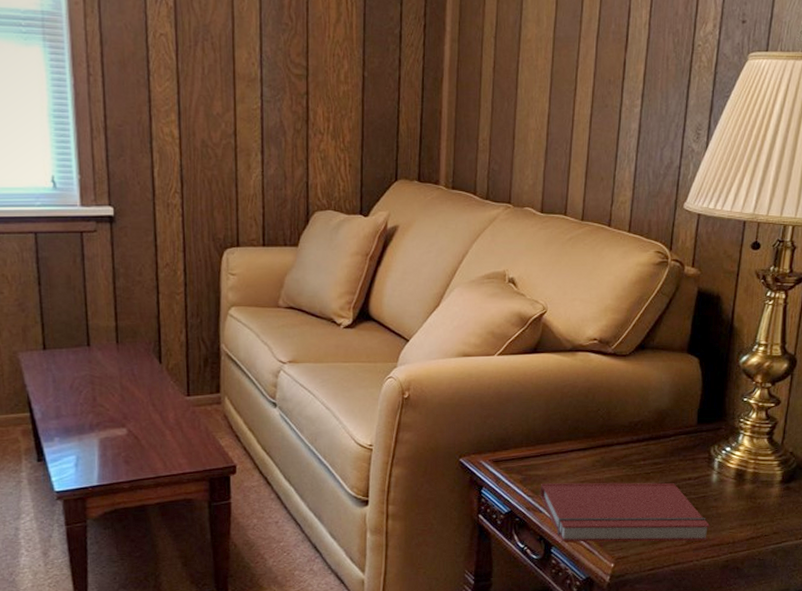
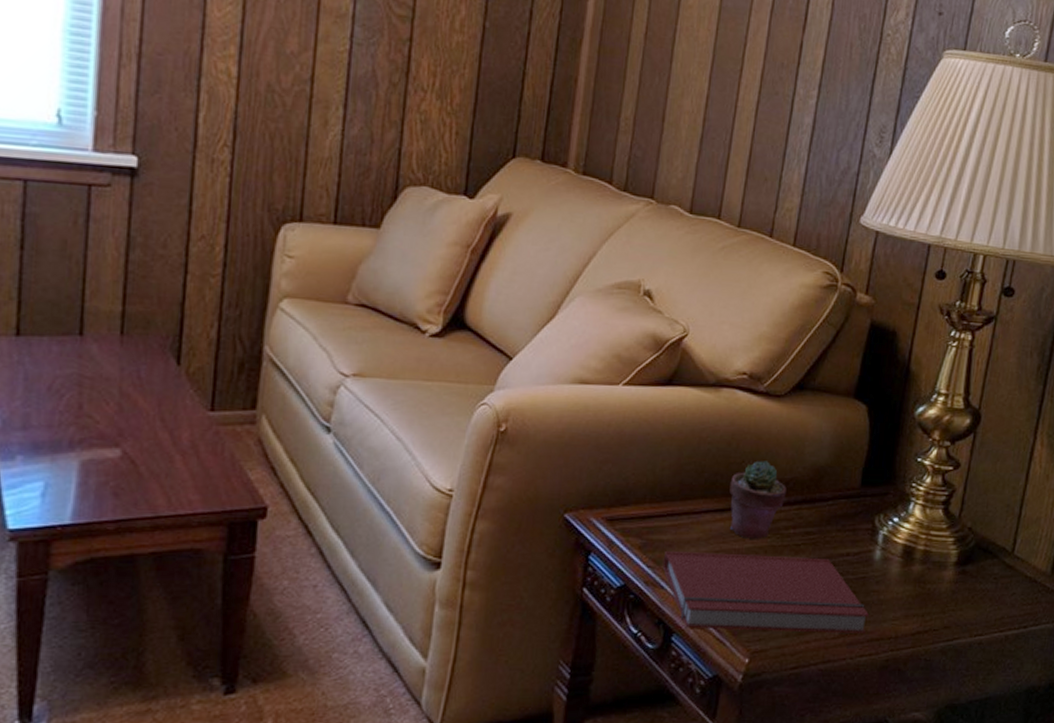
potted succulent: none [589,408,636,471] -> present [729,461,786,539]

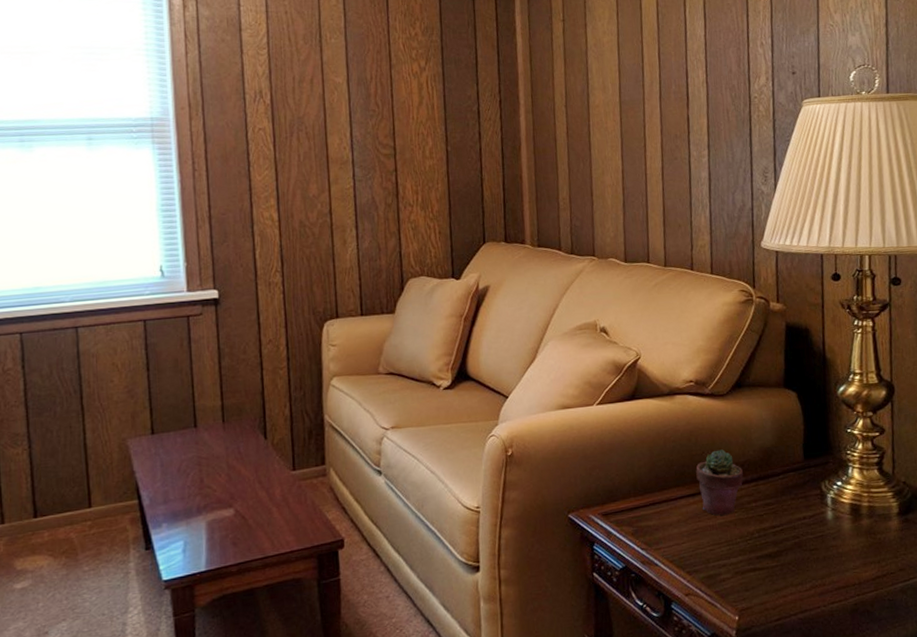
book: present [662,550,870,635] -> none [653,524,833,596]

